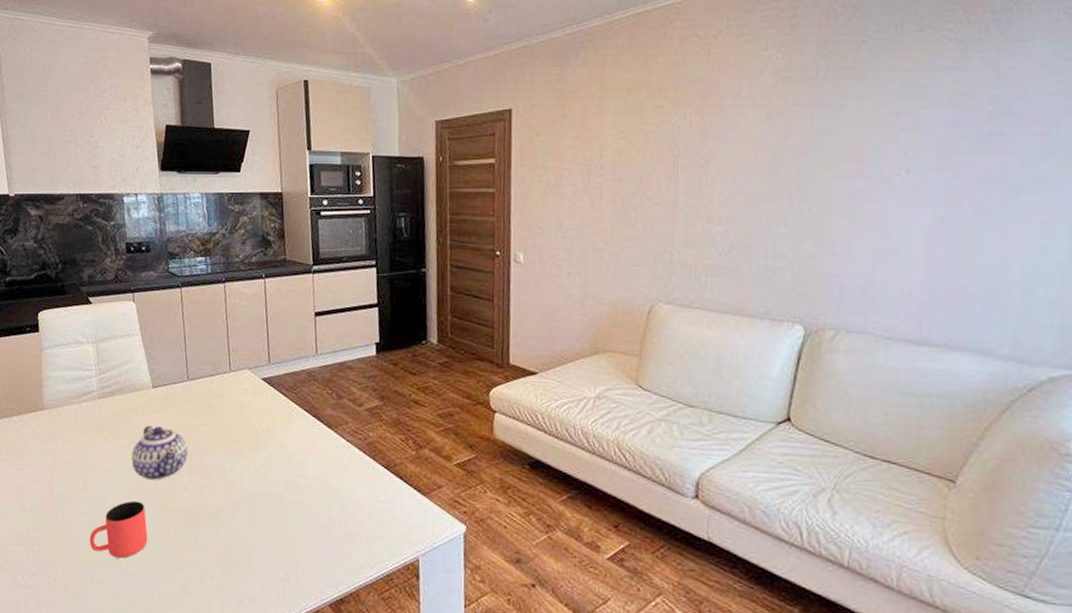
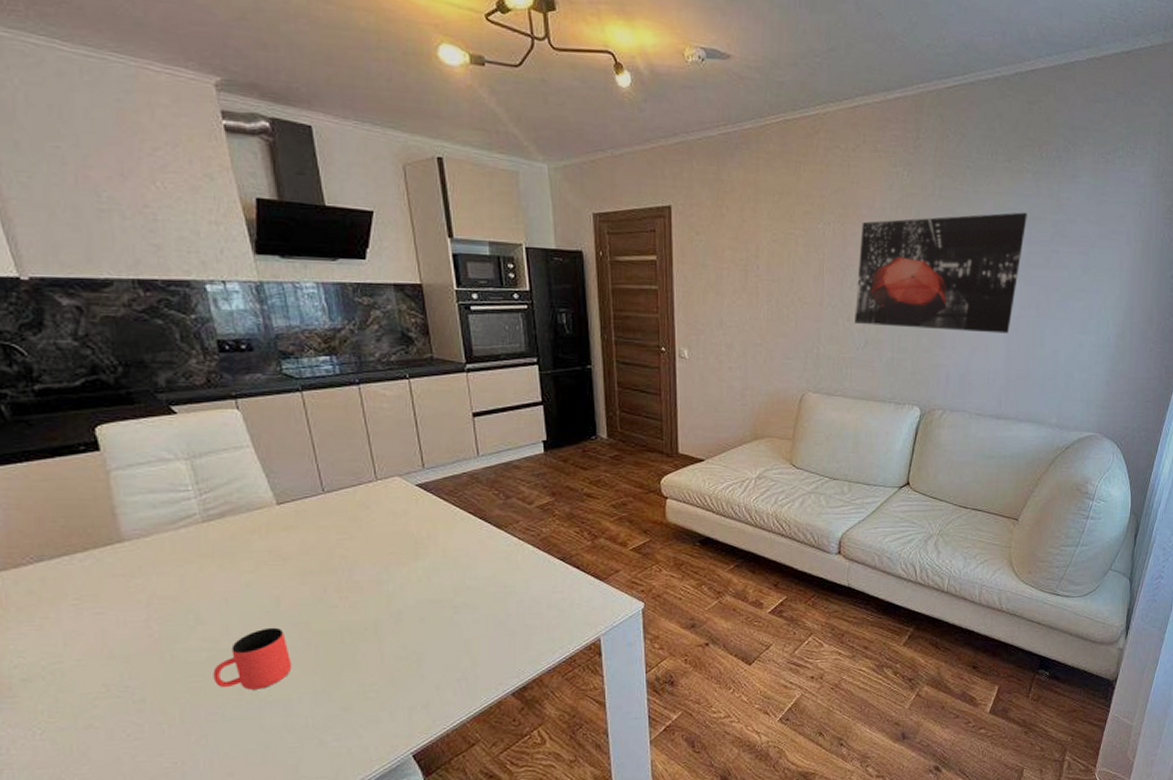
teapot: present [131,425,188,480] -> none [258,545,333,603]
wall art: none [716,89,951,237] -> present [855,212,1027,334]

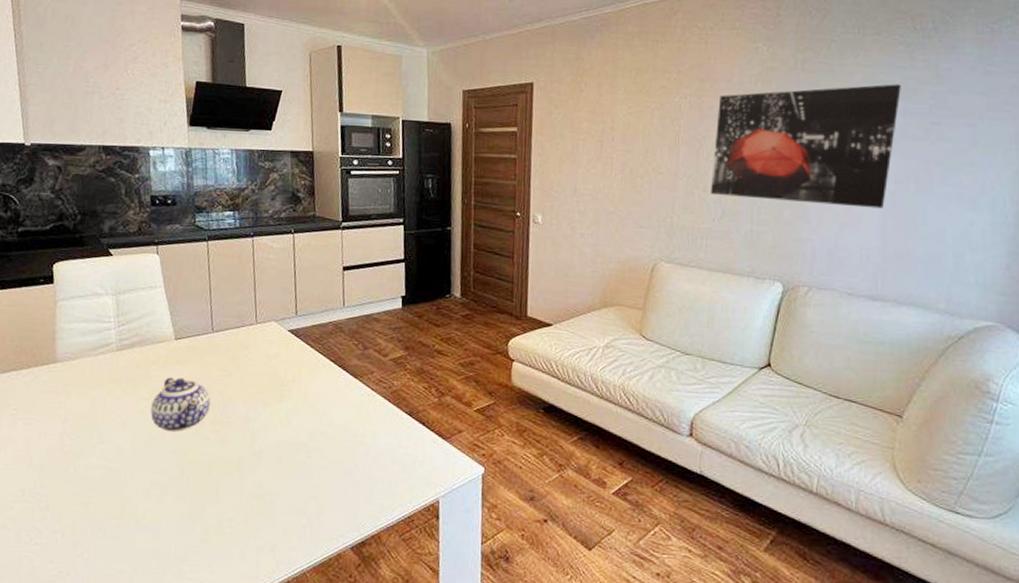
cup: present [213,627,292,690] -> none [102,452,166,511]
teapot: none [258,545,333,603] -> present [150,377,211,432]

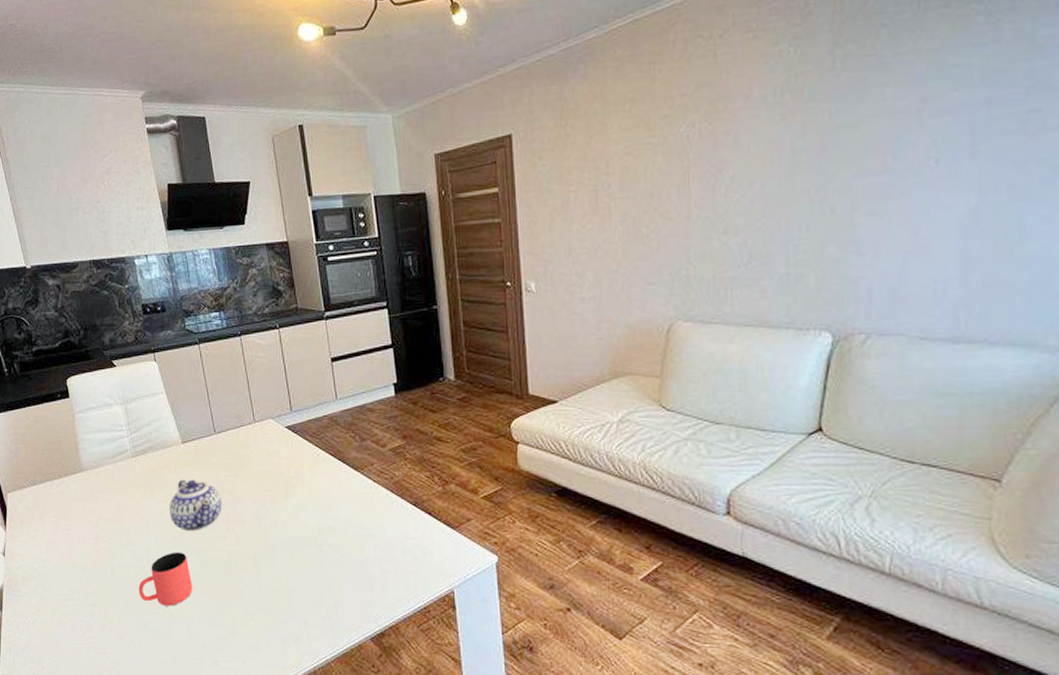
cup: none [102,452,166,511] -> present [138,551,193,606]
wall art: present [711,84,901,209] -> none [733,66,982,237]

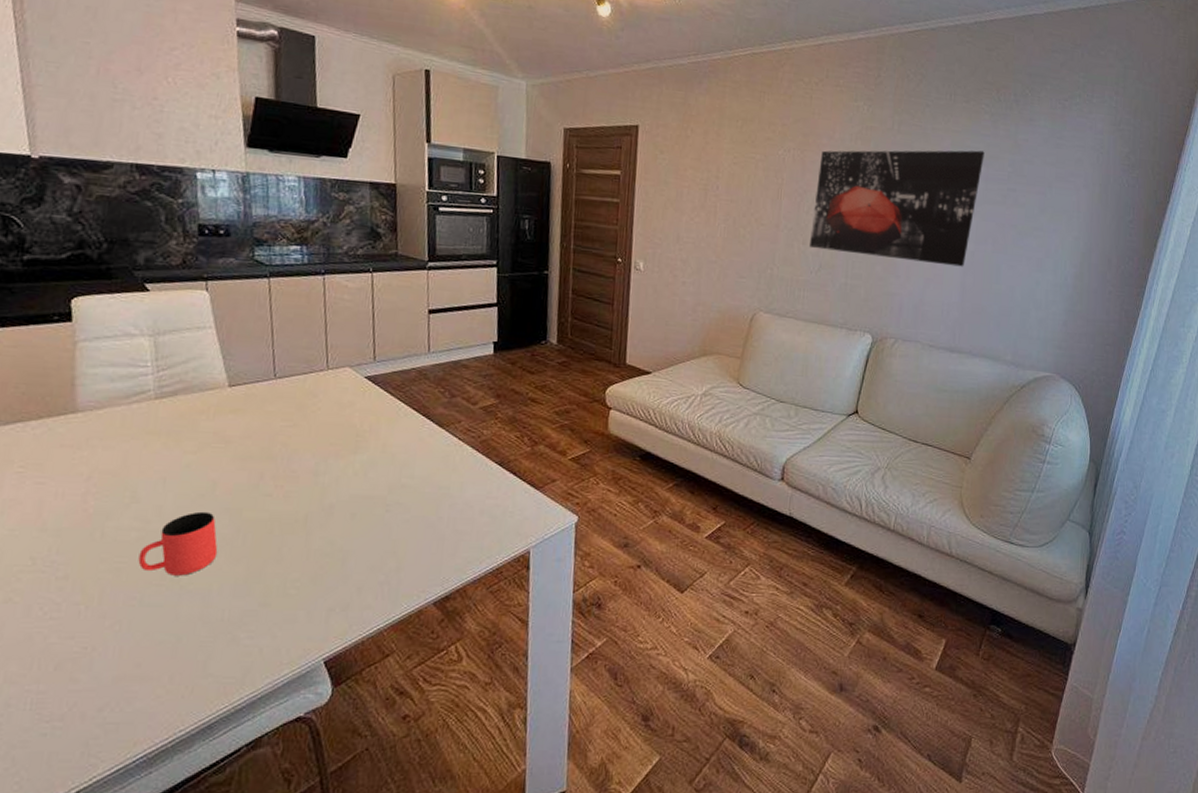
teapot: present [169,479,223,531] -> none [198,428,273,488]
wall art: none [733,66,982,237] -> present [810,150,985,267]

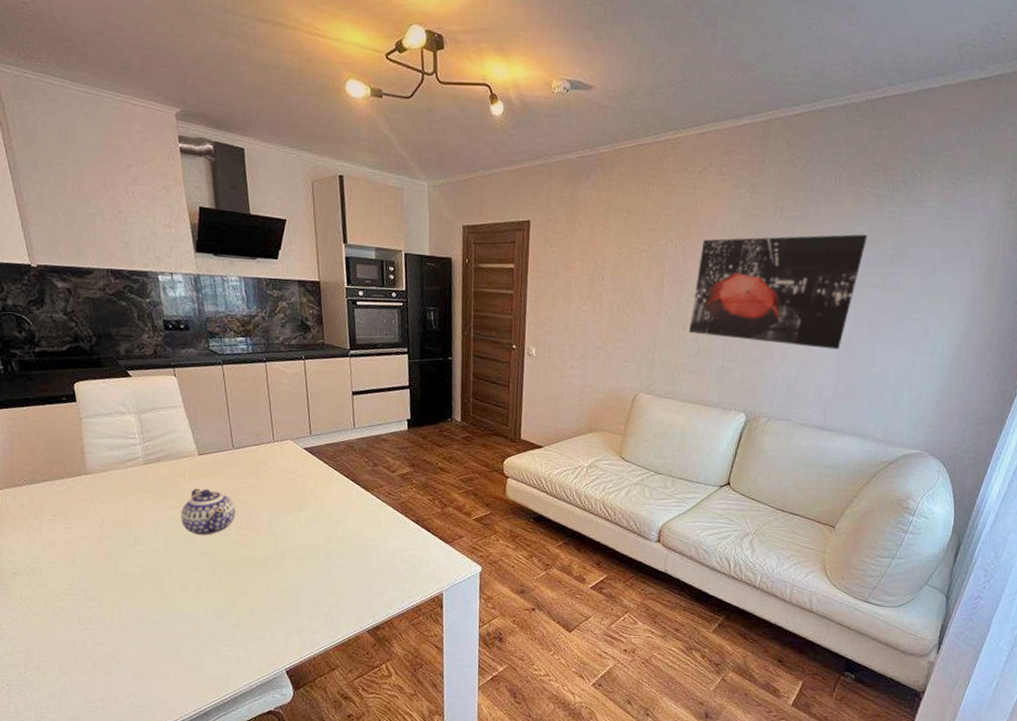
cup: present [138,511,218,576] -> none [143,553,201,602]
teapot: none [198,428,273,488] -> present [181,488,236,535]

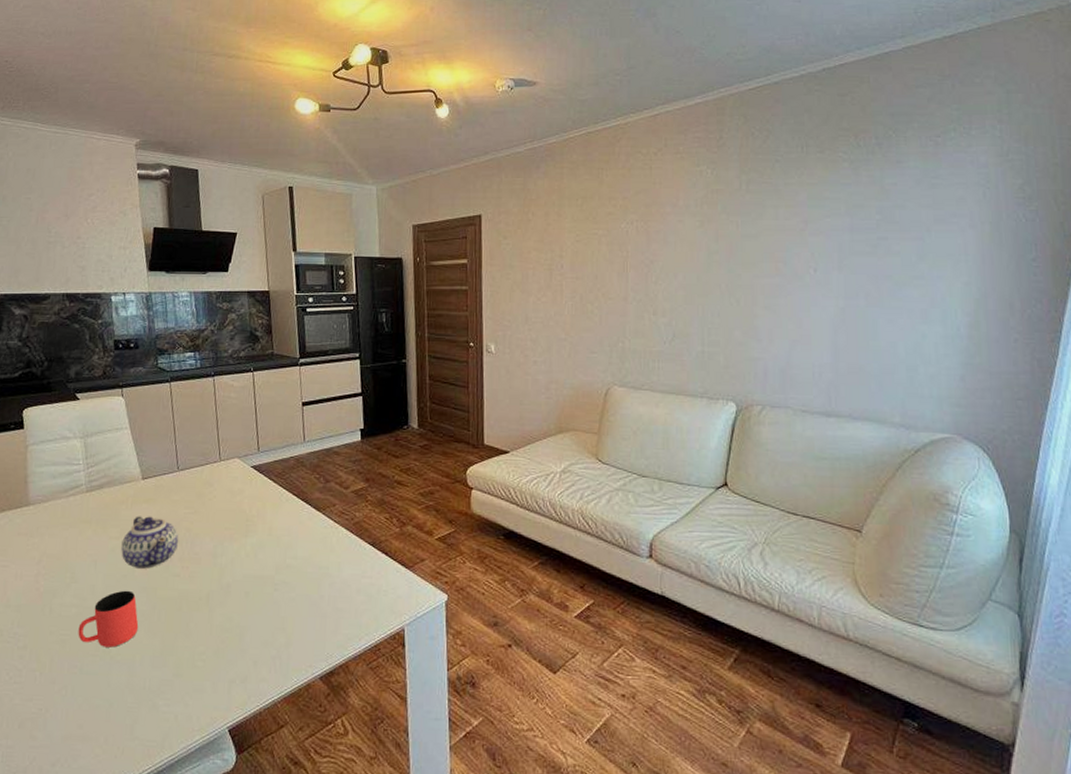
cup: none [143,553,201,602] -> present [78,590,139,648]
wall art: present [689,234,867,350] -> none [661,201,847,325]

